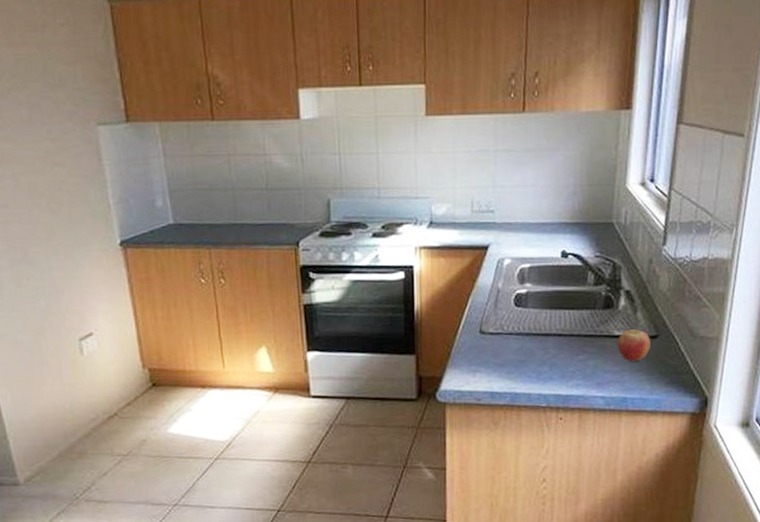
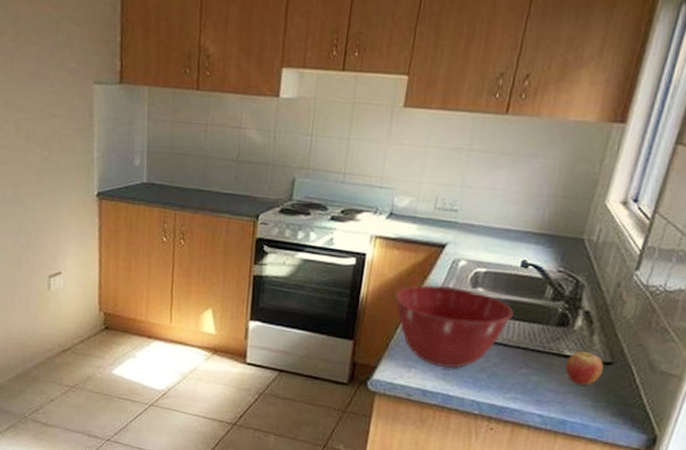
mixing bowl: none [448,285,562,367] -> present [395,284,513,369]

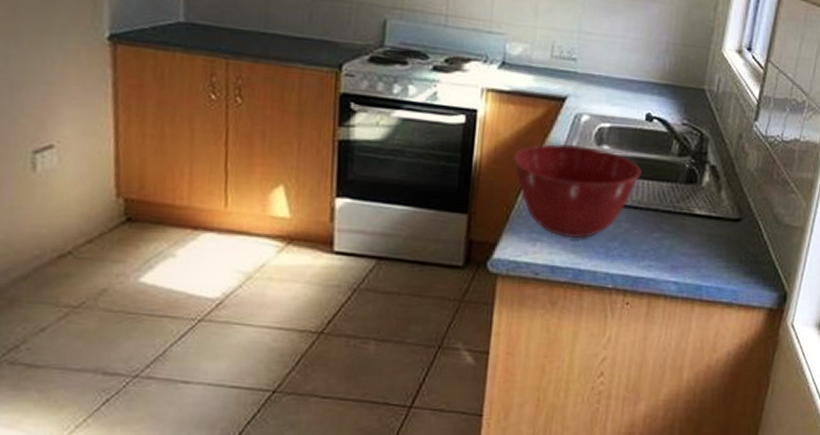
fruit: present [565,349,604,386] -> none [696,207,733,246]

